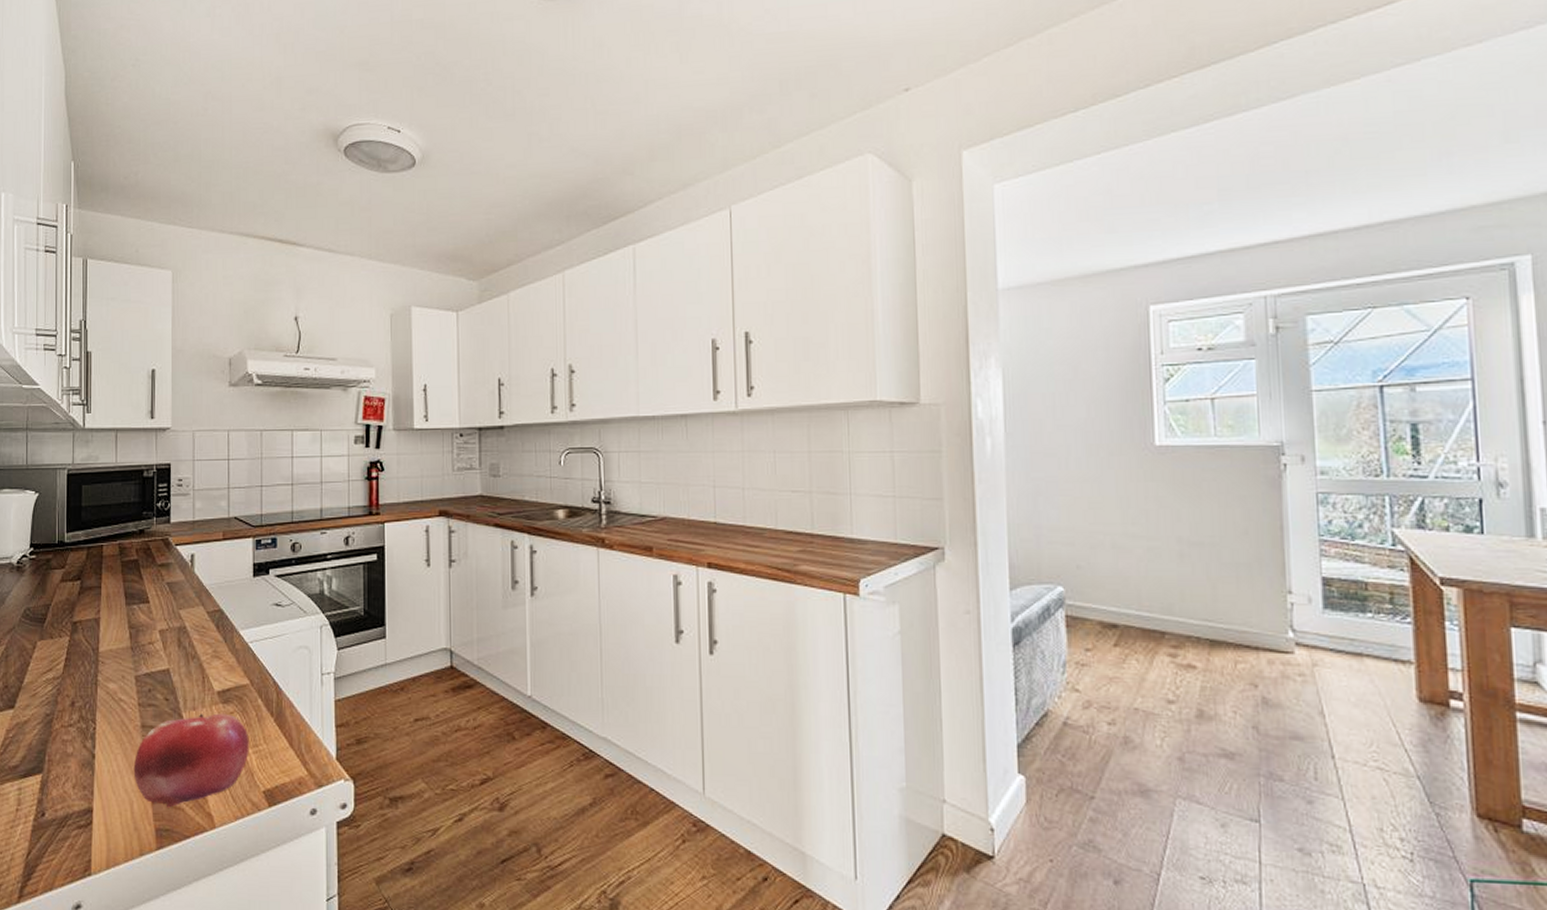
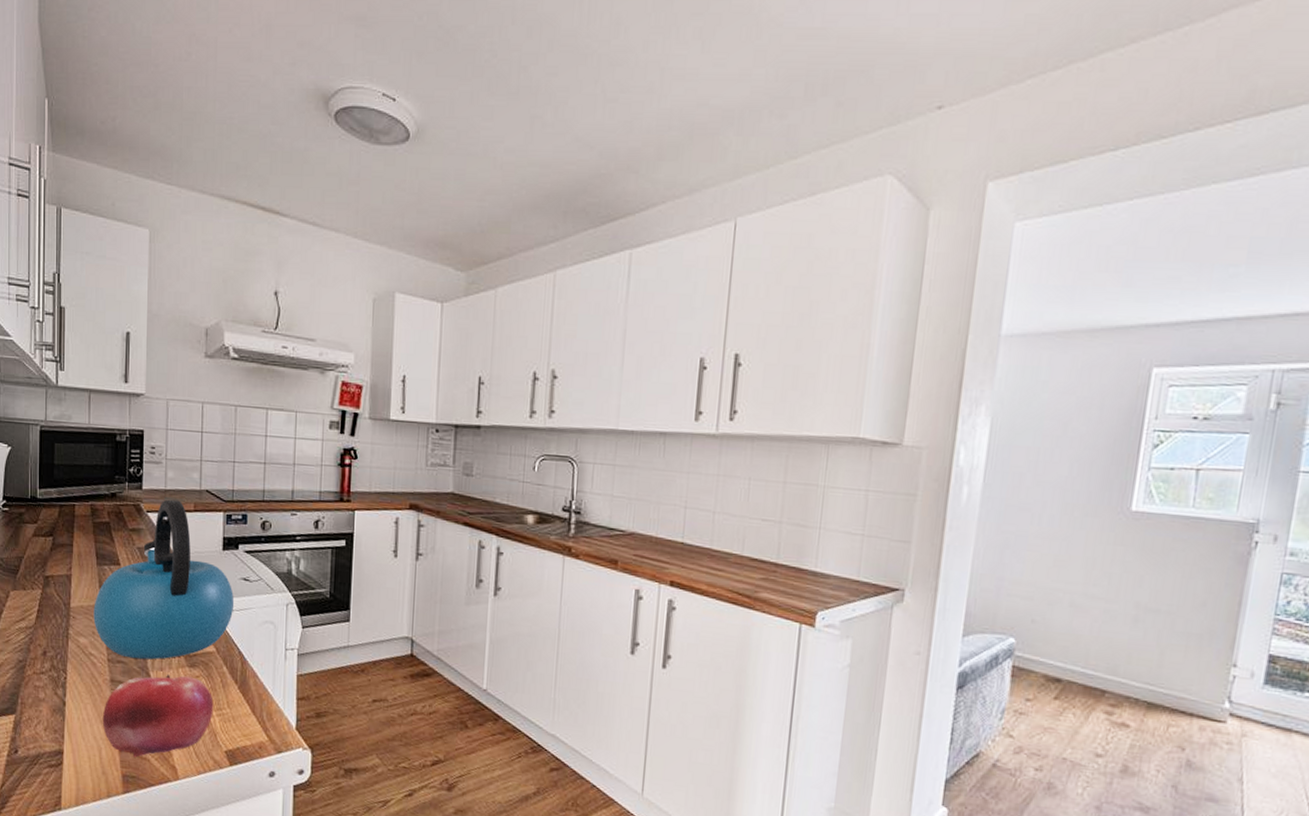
kettle: none [123,530,267,701] -> present [93,499,235,660]

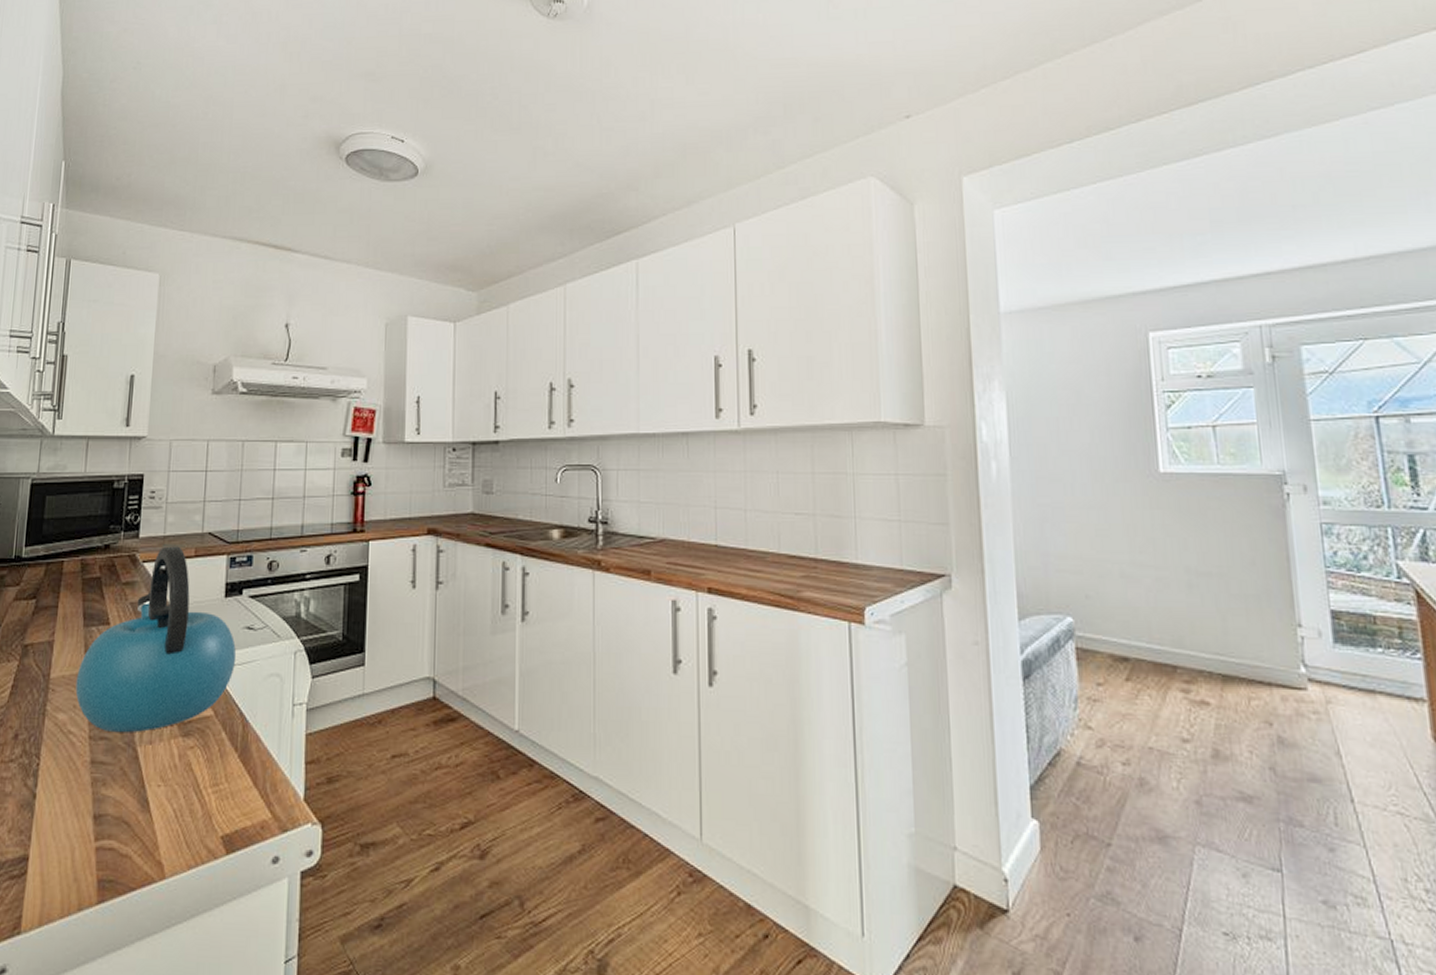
fruit: present [102,674,214,758] -> none [77,747,210,856]

